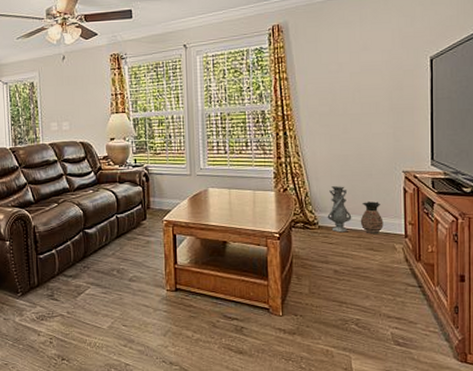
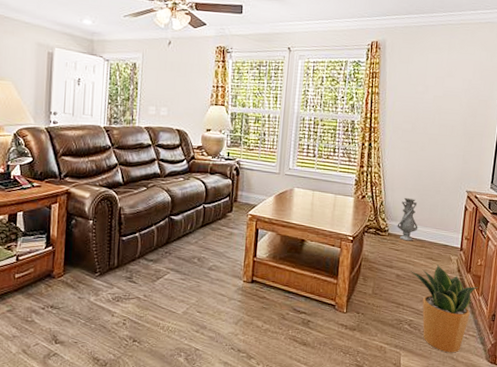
potted plant: none [349,255,433,353] -> present [410,265,479,353]
ceramic jug: present [360,201,384,234] -> none [424,215,444,245]

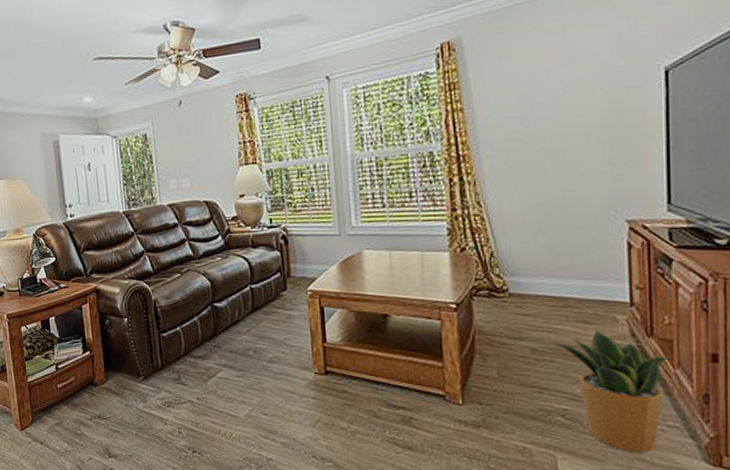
vase: present [397,197,418,241] -> none [520,241,555,301]

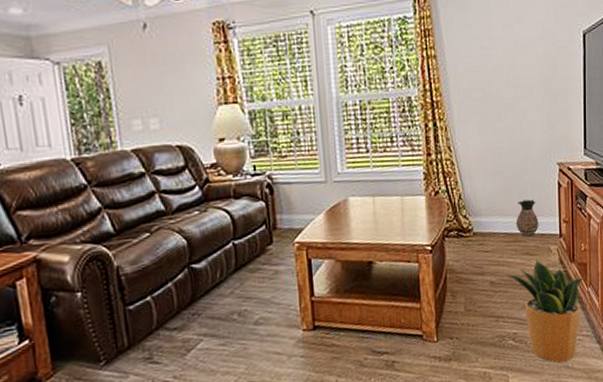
ceramic jug: none [566,260,600,303] -> present [515,199,539,237]

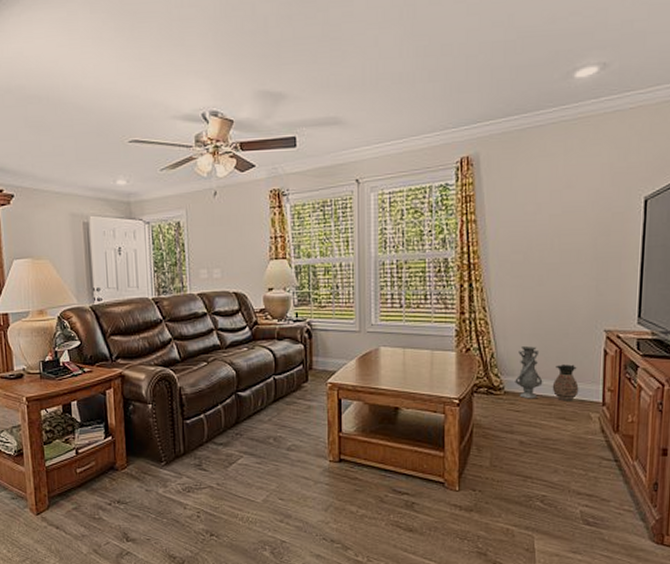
vase: none [482,183,508,238] -> present [515,345,543,399]
potted plant: present [505,259,586,362] -> none [537,425,632,533]

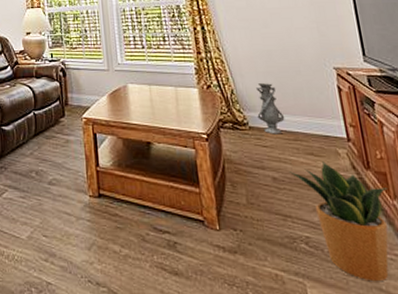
potted plant: none [537,425,632,533] -> present [288,161,389,282]
ceramic jug: present [552,364,579,401] -> none [294,100,322,137]

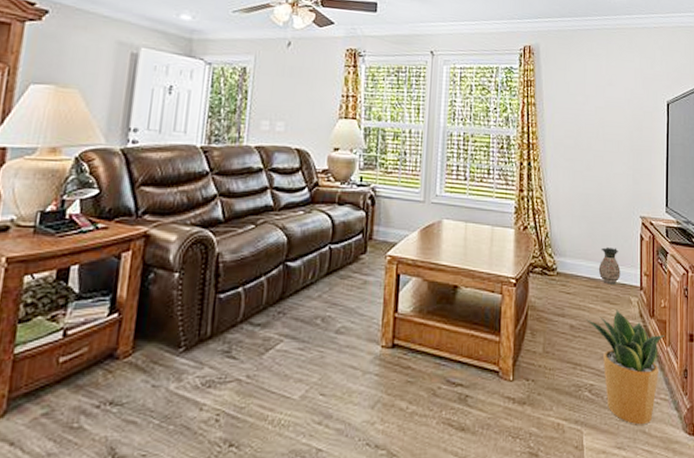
vase: present [256,82,285,134] -> none [566,226,591,281]
ceramic jug: none [294,100,322,137] -> present [598,247,621,285]

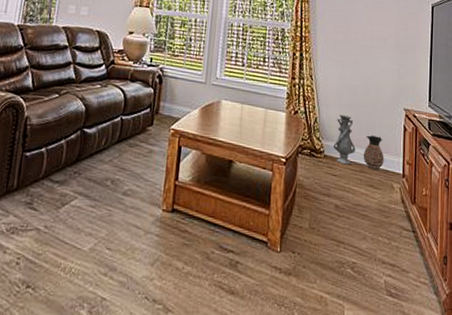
vase: none [566,226,591,281] -> present [333,114,356,165]
potted plant: present [585,309,665,425] -> none [349,194,426,306]

